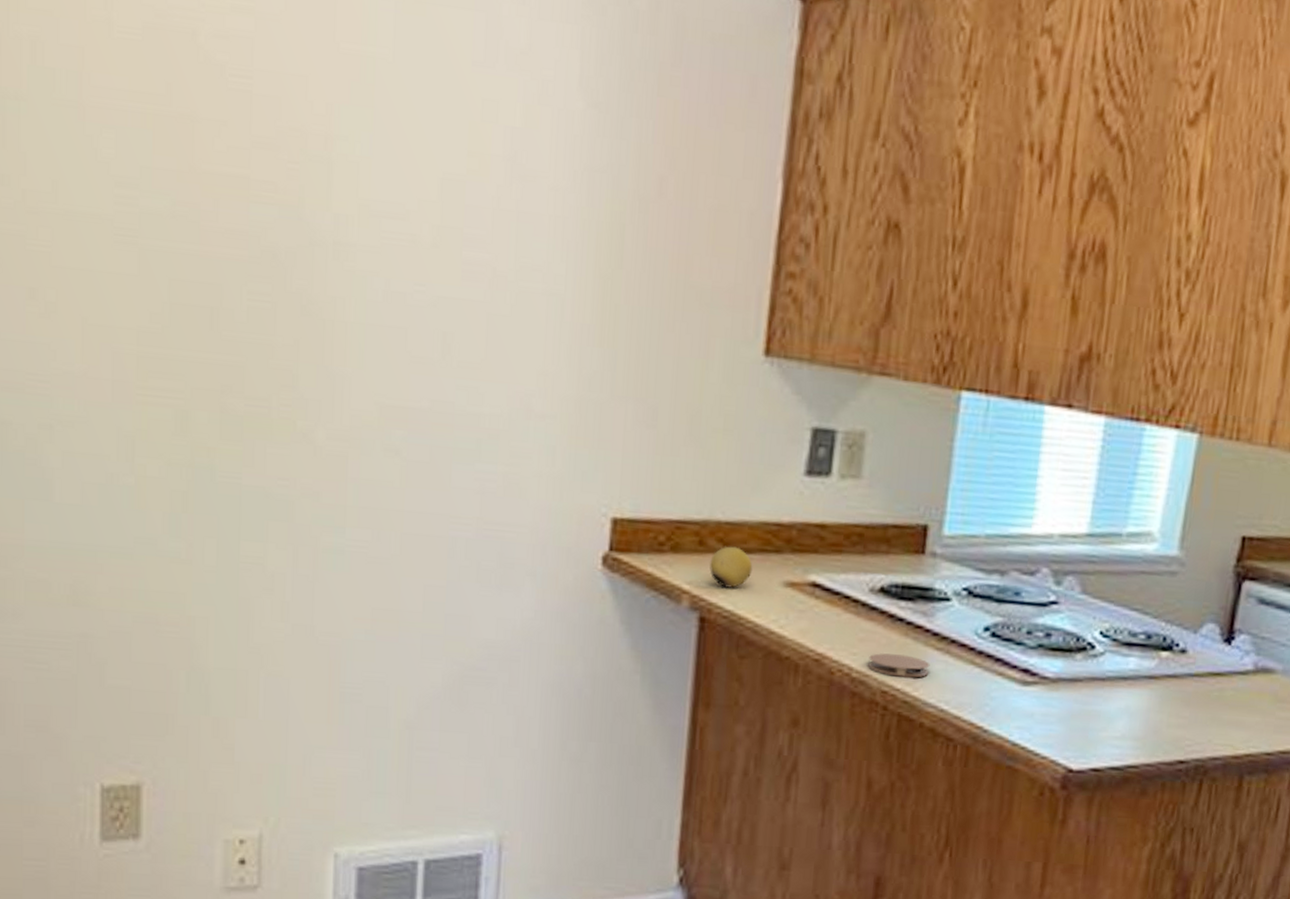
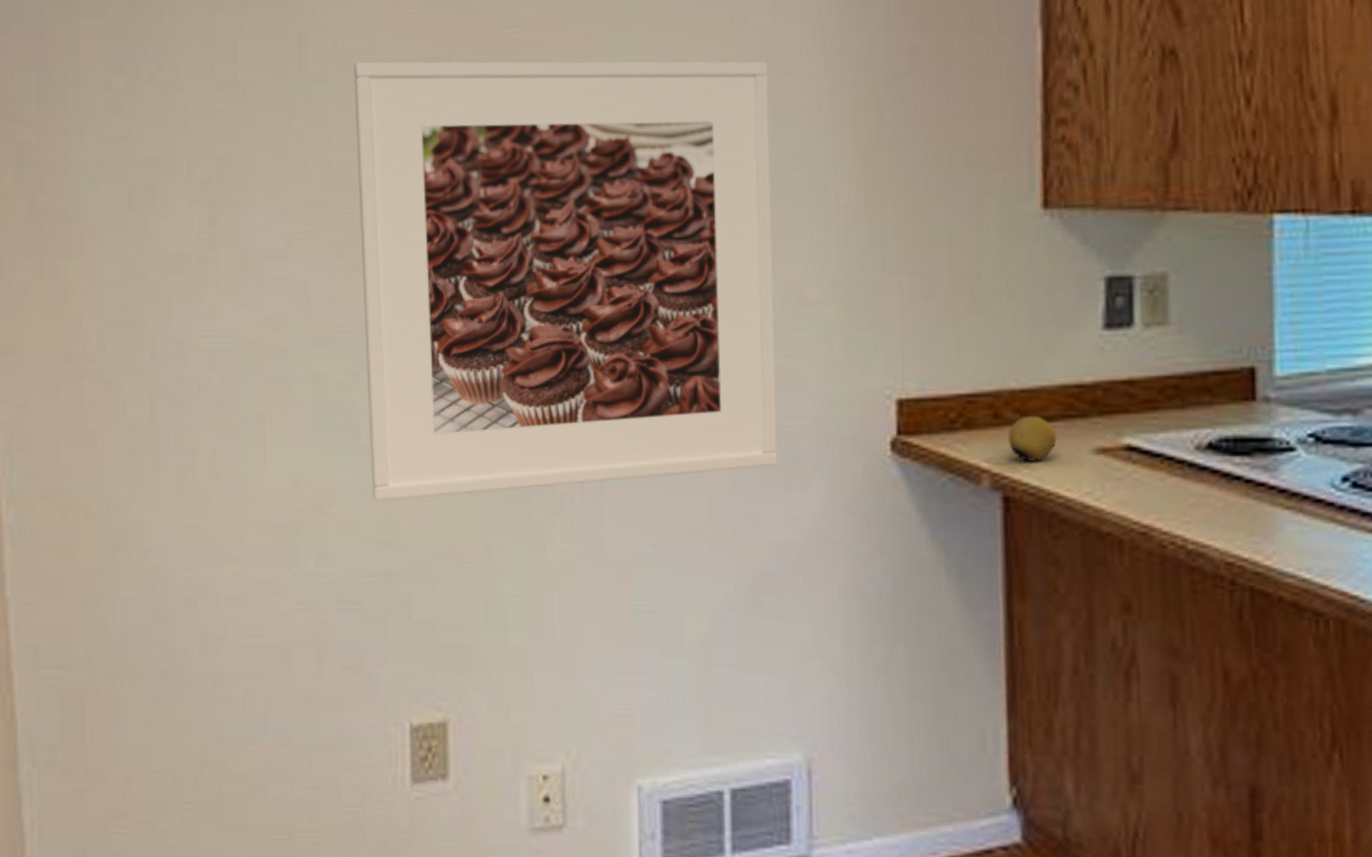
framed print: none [55,82,515,568] -> present [354,61,778,502]
coaster: present [868,653,930,678] -> none [1205,518,1282,545]

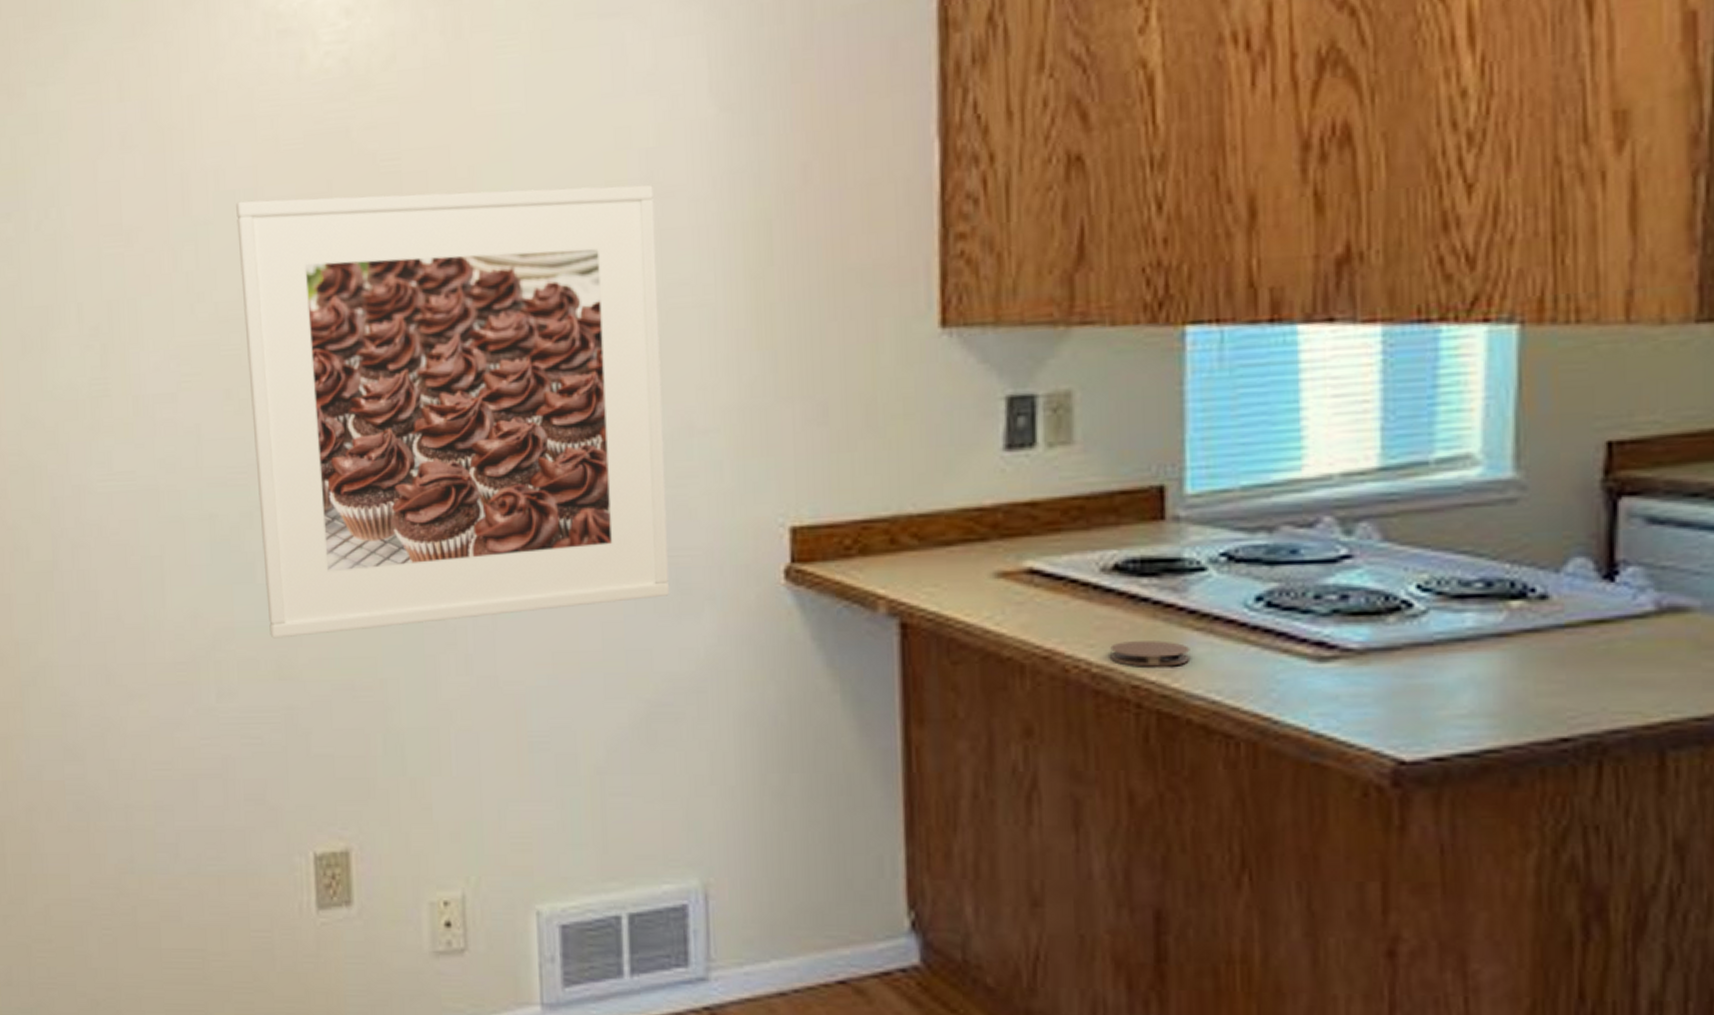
fruit: present [1008,415,1057,462] -> none [905,540,956,587]
coaster: none [1205,518,1282,545] -> present [1110,640,1191,667]

